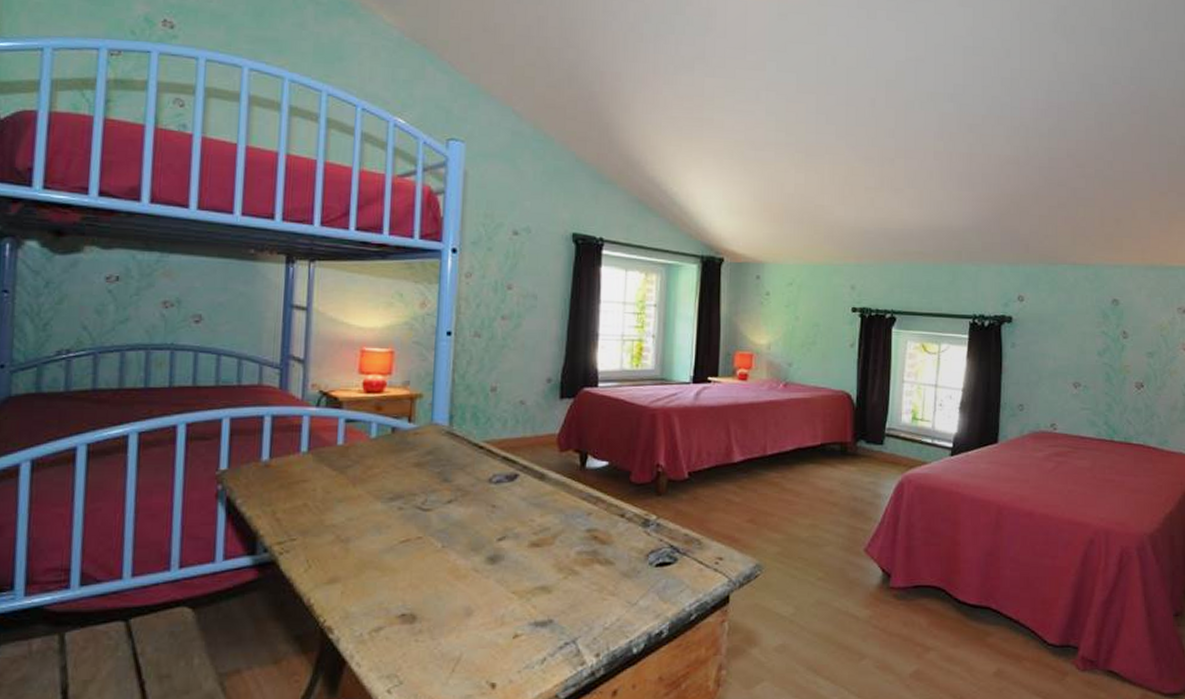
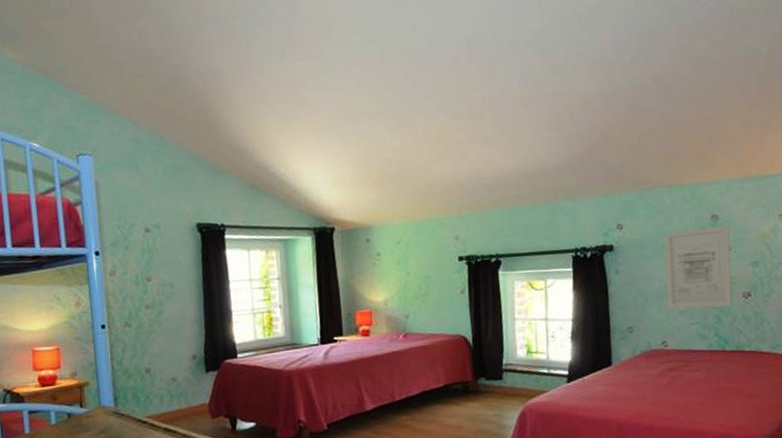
wall art: none [1060,311,1129,396] -> present [664,226,732,309]

